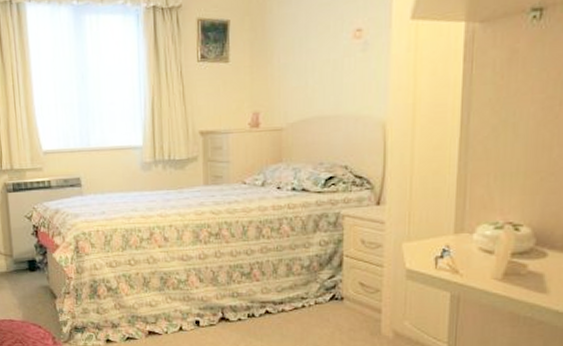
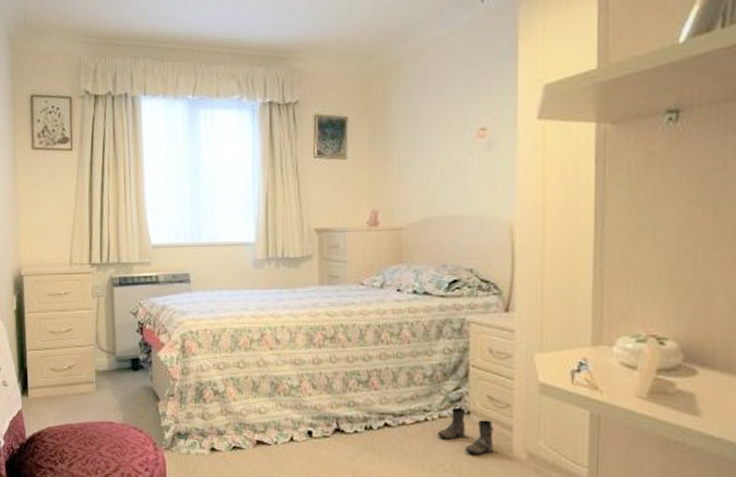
boots: none [313,293,364,335] -> present [437,407,494,454]

